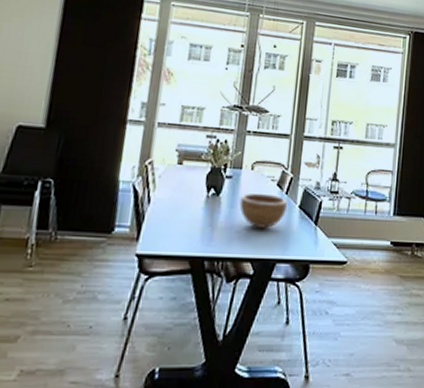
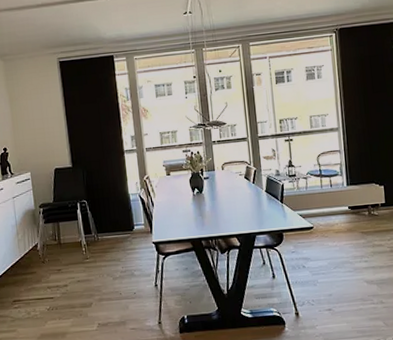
bowl: present [239,192,287,228] -> none [218,185,256,212]

